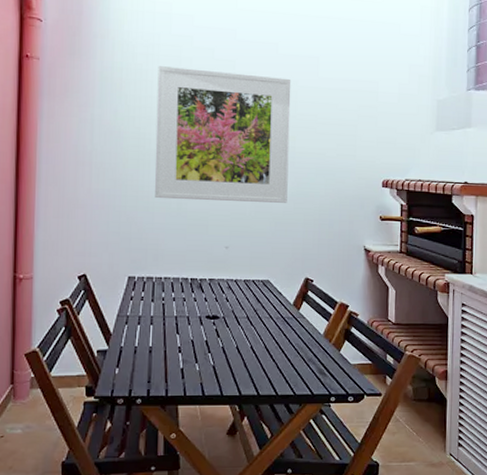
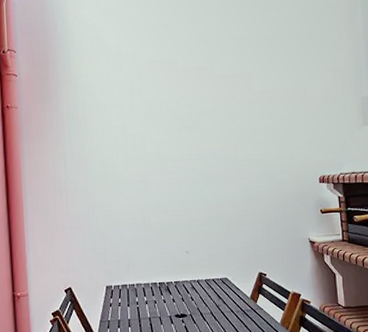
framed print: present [155,66,291,203] -> none [114,96,236,216]

